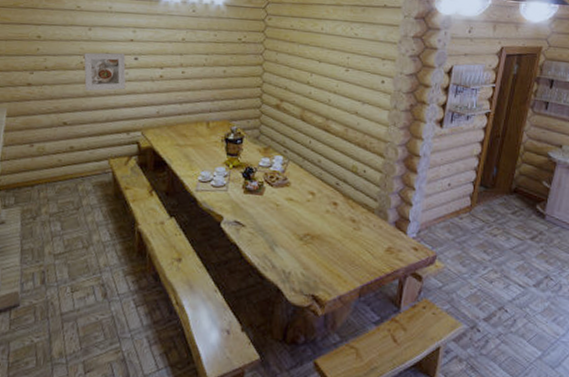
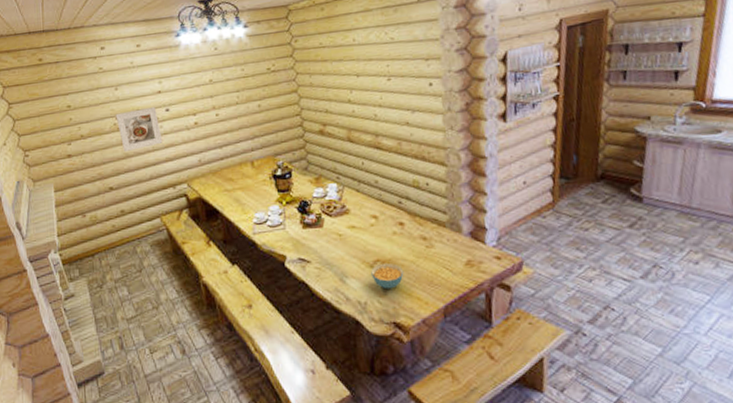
cereal bowl: none [299,238,330,263] -> present [371,263,404,289]

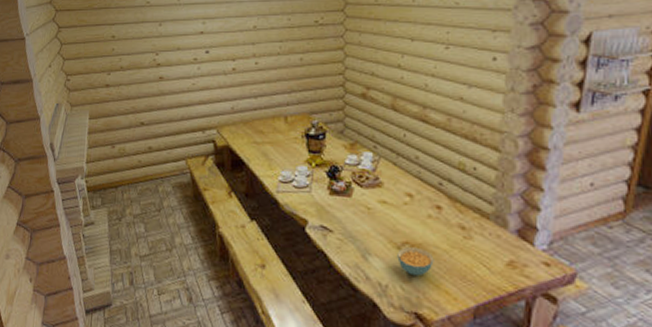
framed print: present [115,107,163,151] -> none [156,48,199,89]

